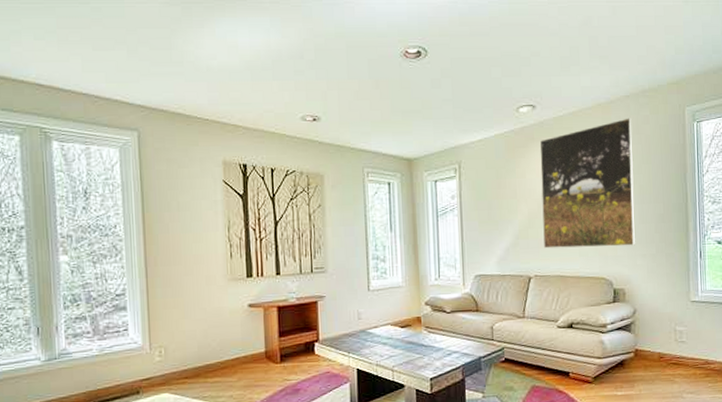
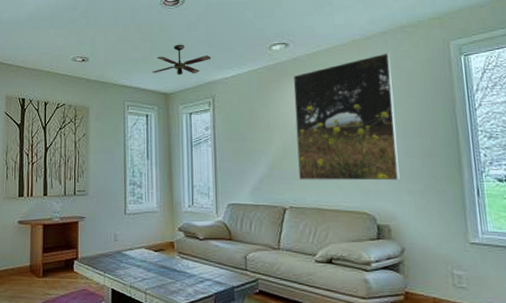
ceiling fan: none [393,103,457,138] -> present [152,44,211,75]

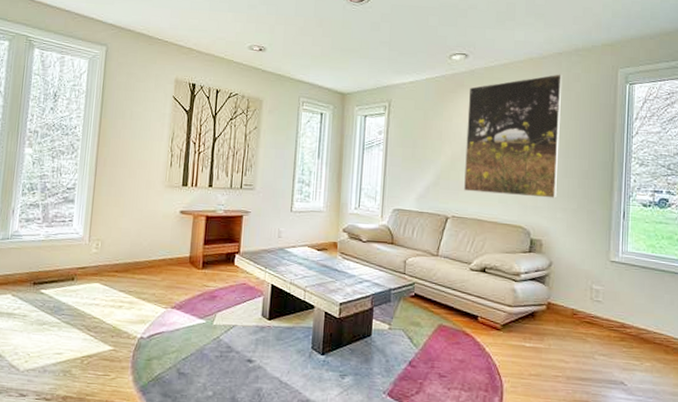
ceiling fan: present [152,44,211,75] -> none [331,43,392,76]

